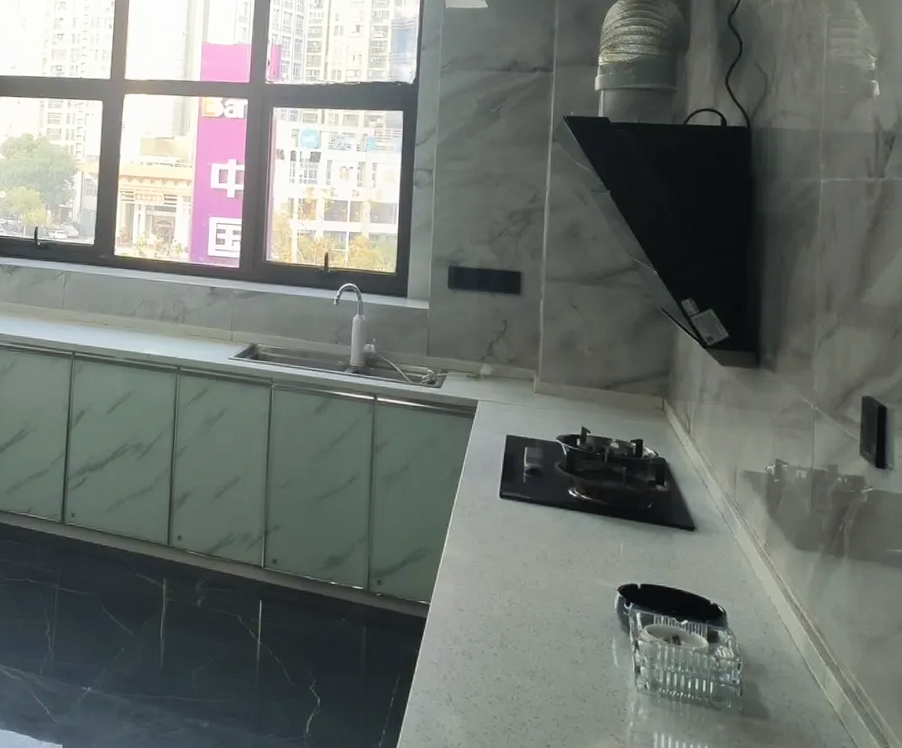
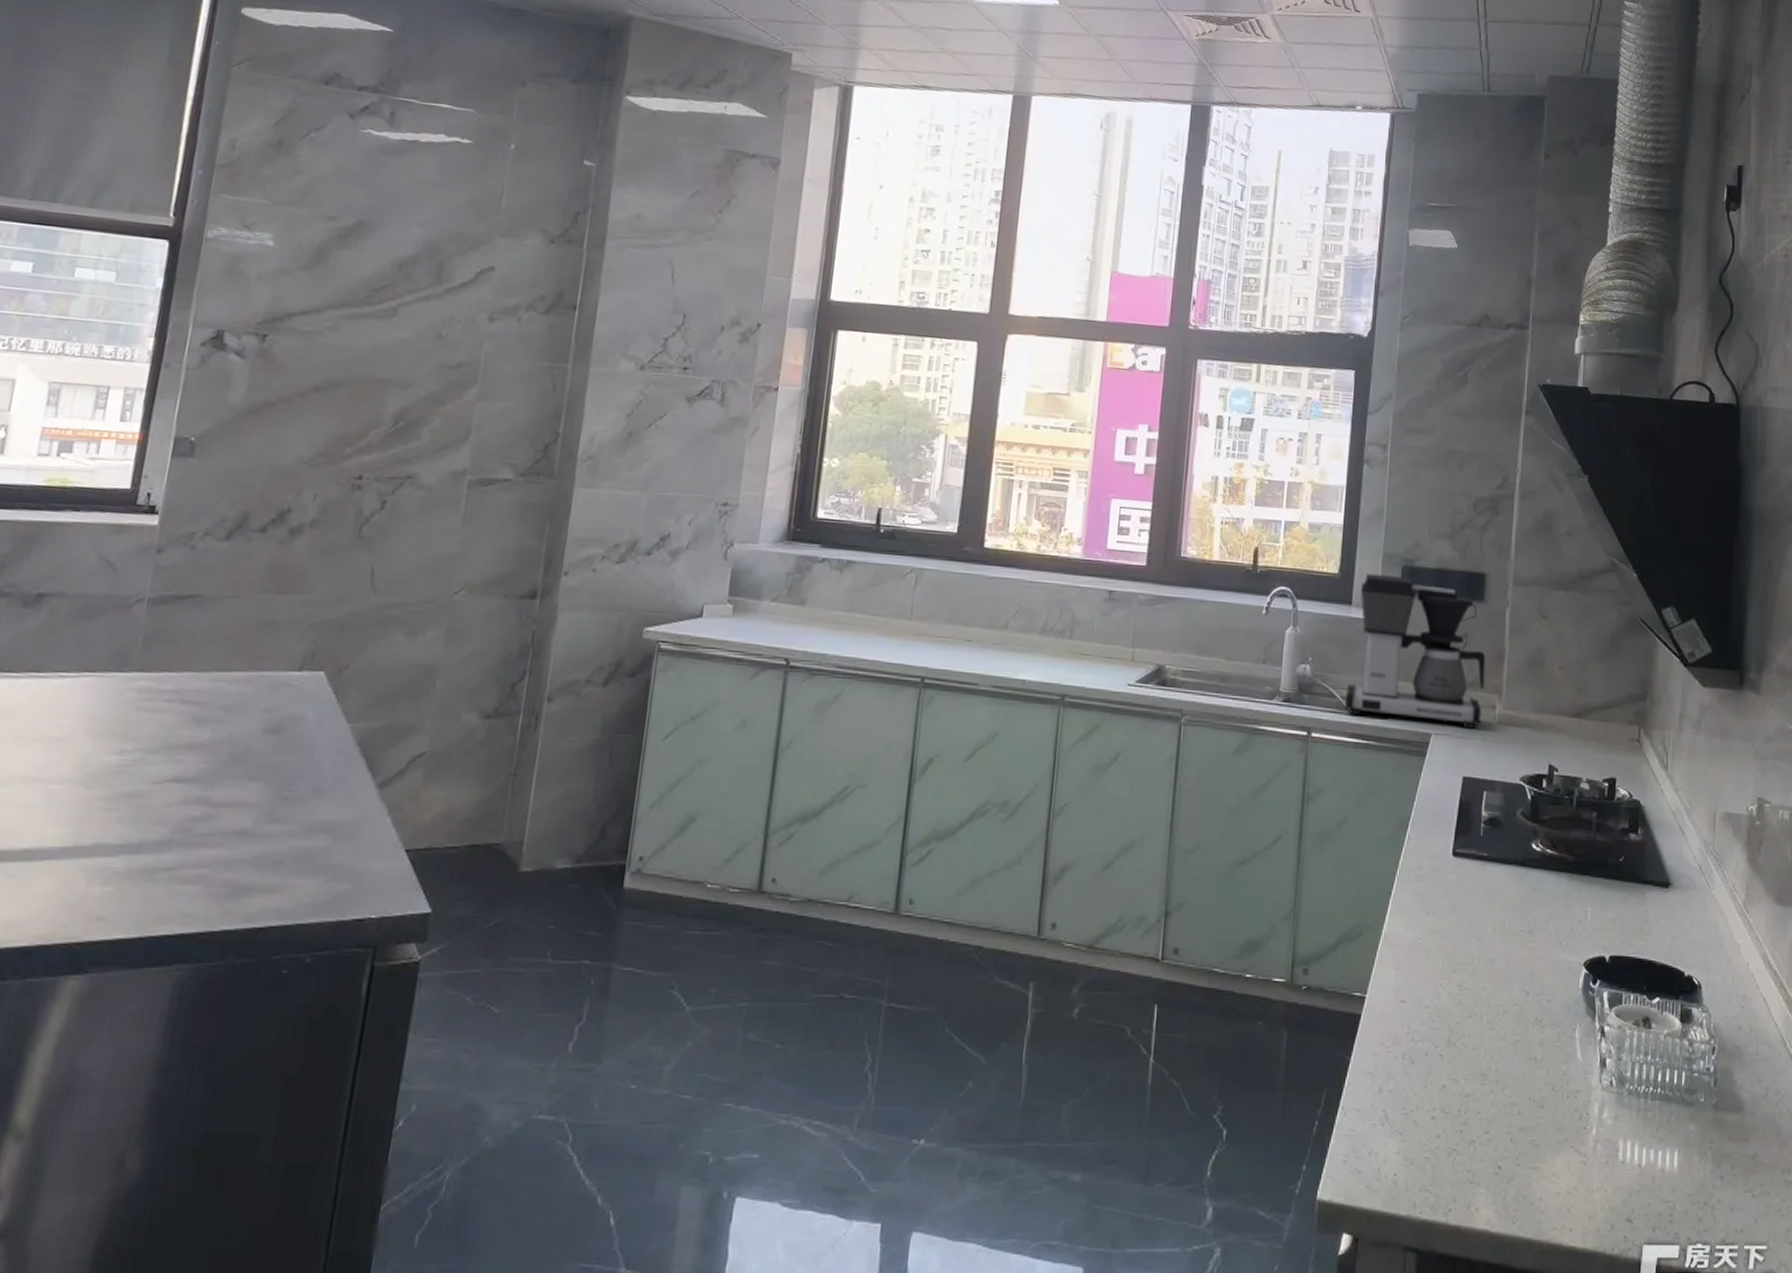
coffee maker: none [405,272,524,398] -> present [1345,573,1486,730]

